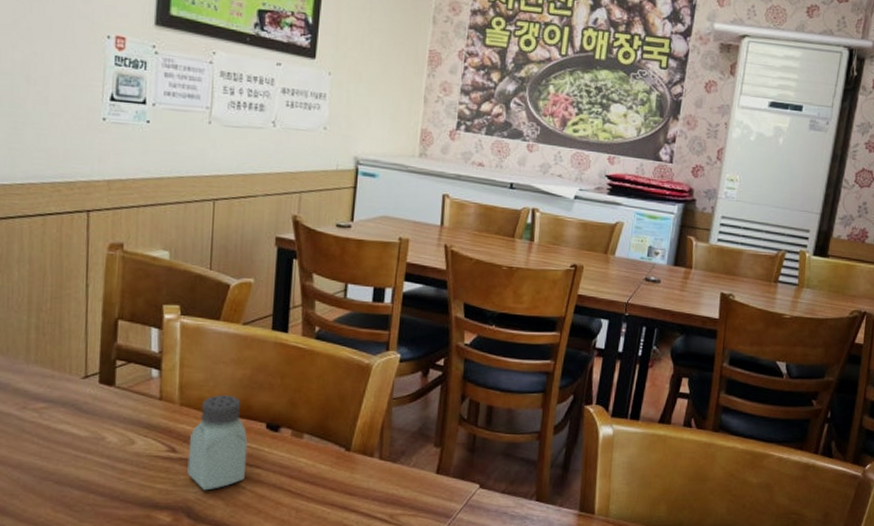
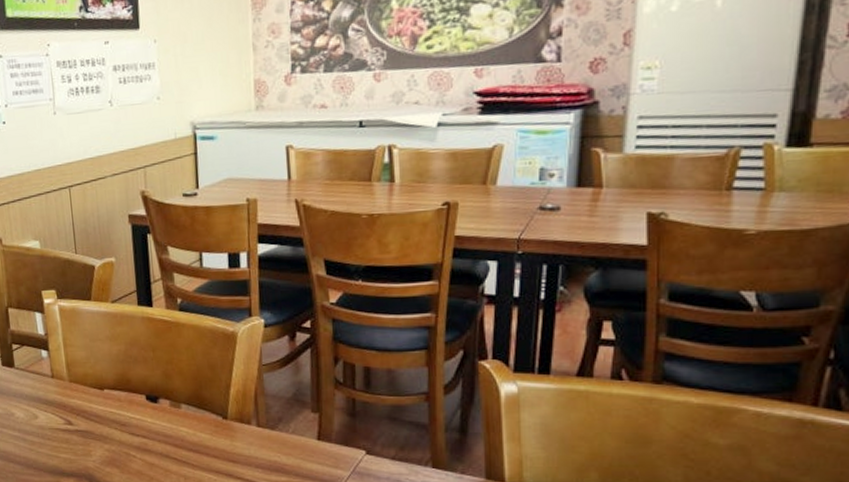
saltshaker: present [187,395,248,491] -> none [81,370,134,459]

